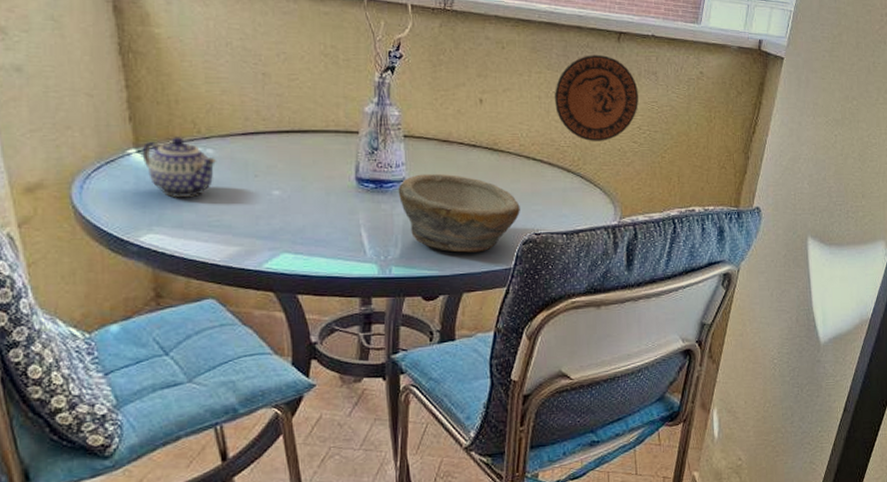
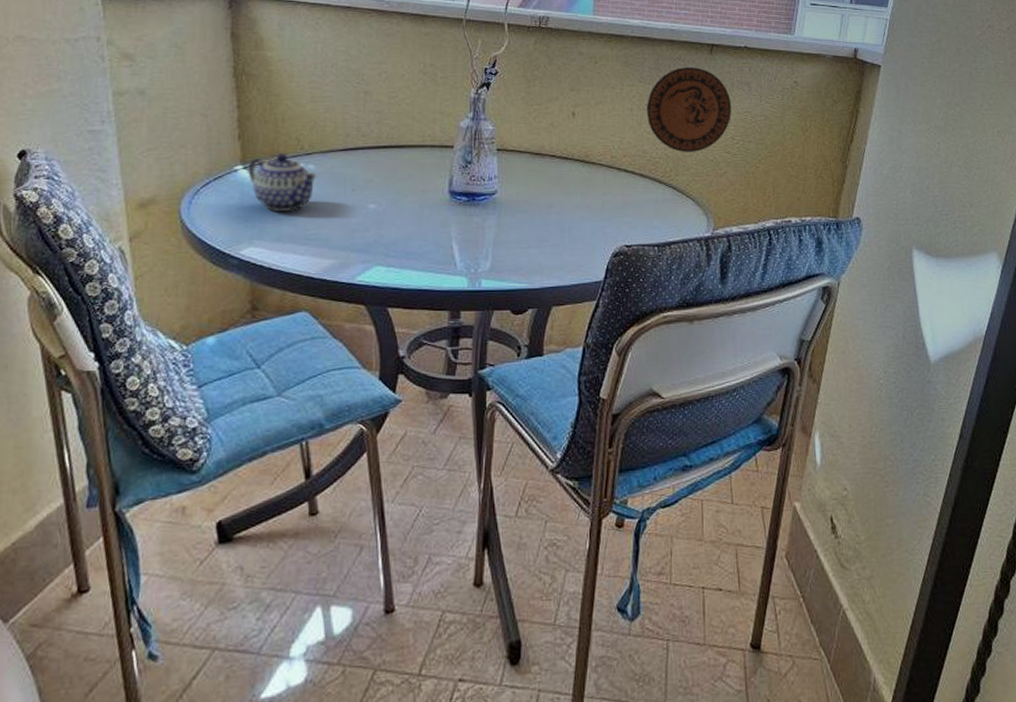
bowl: present [398,174,520,253] -> none [490,187,611,265]

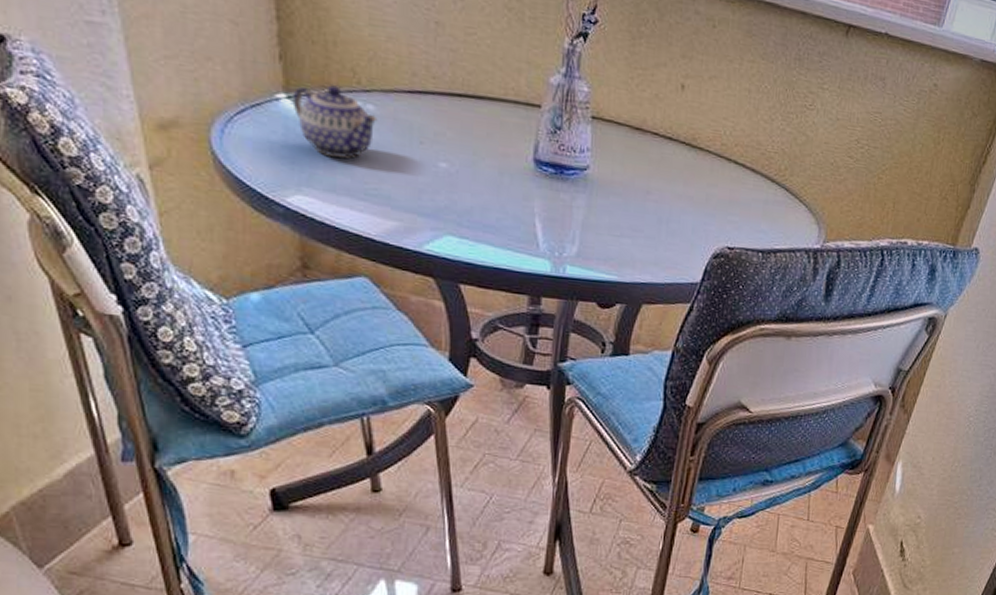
decorative plate: present [646,67,732,152] -> none [765,47,862,152]

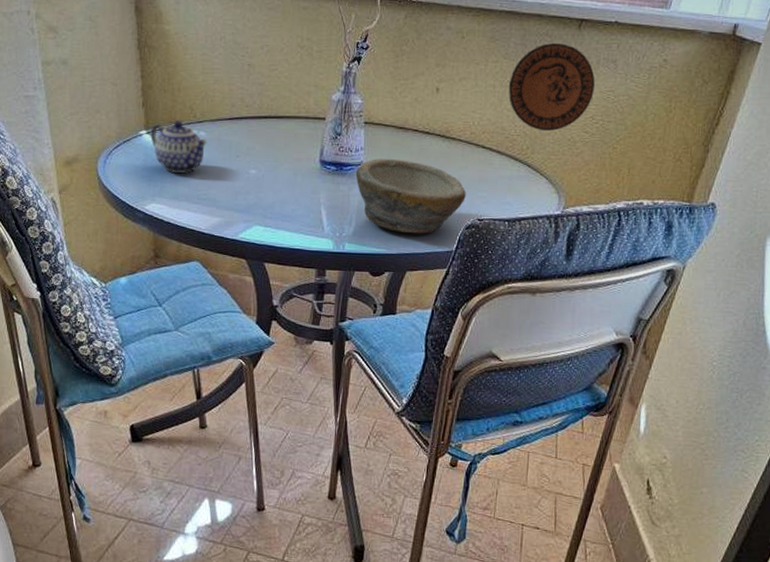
bowl: none [580,163,715,261] -> present [355,159,466,234]
decorative plate: none [765,47,862,152] -> present [508,43,596,131]

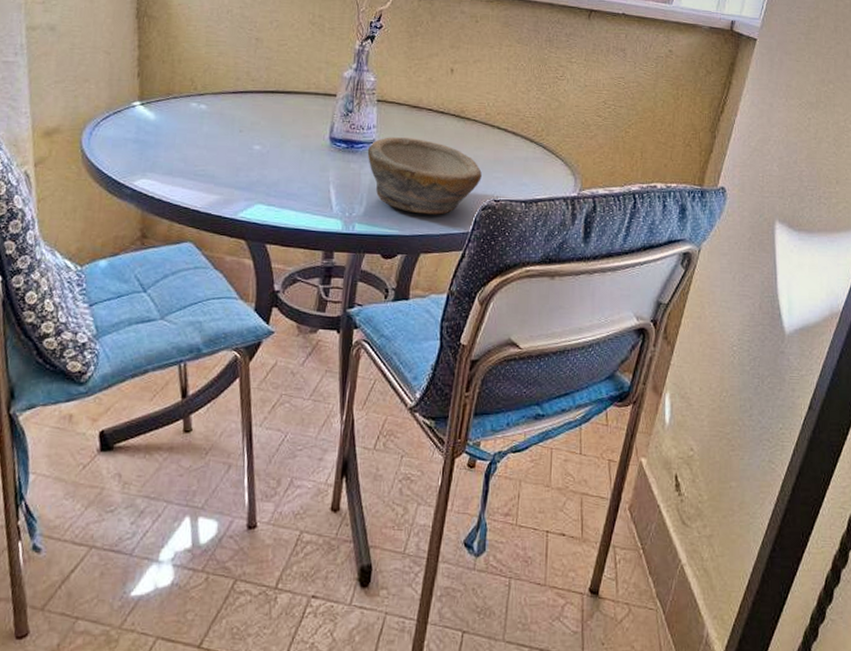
teapot: present [150,121,208,174] -> none [144,92,208,148]
decorative plate: present [508,43,596,131] -> none [522,30,606,114]

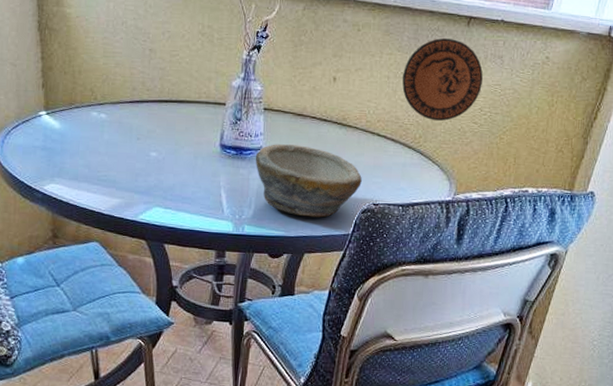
decorative plate: none [522,30,606,114] -> present [402,38,484,121]

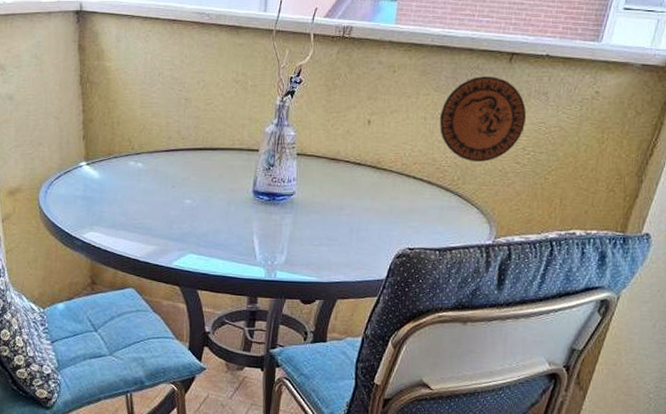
bowl: present [255,144,362,218] -> none [288,189,397,263]

